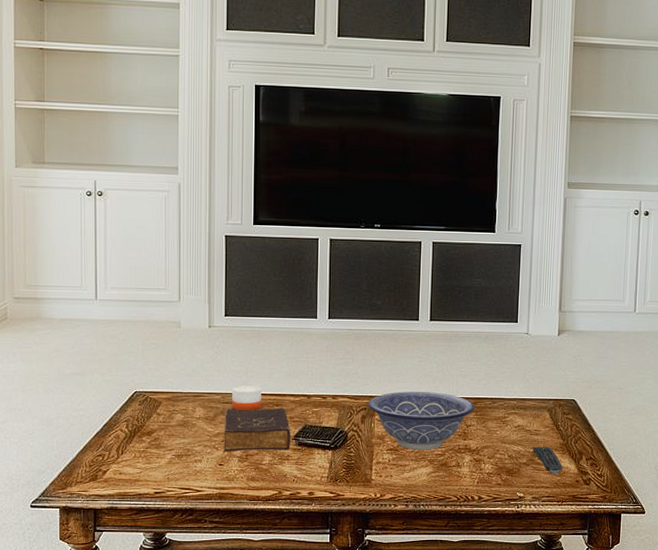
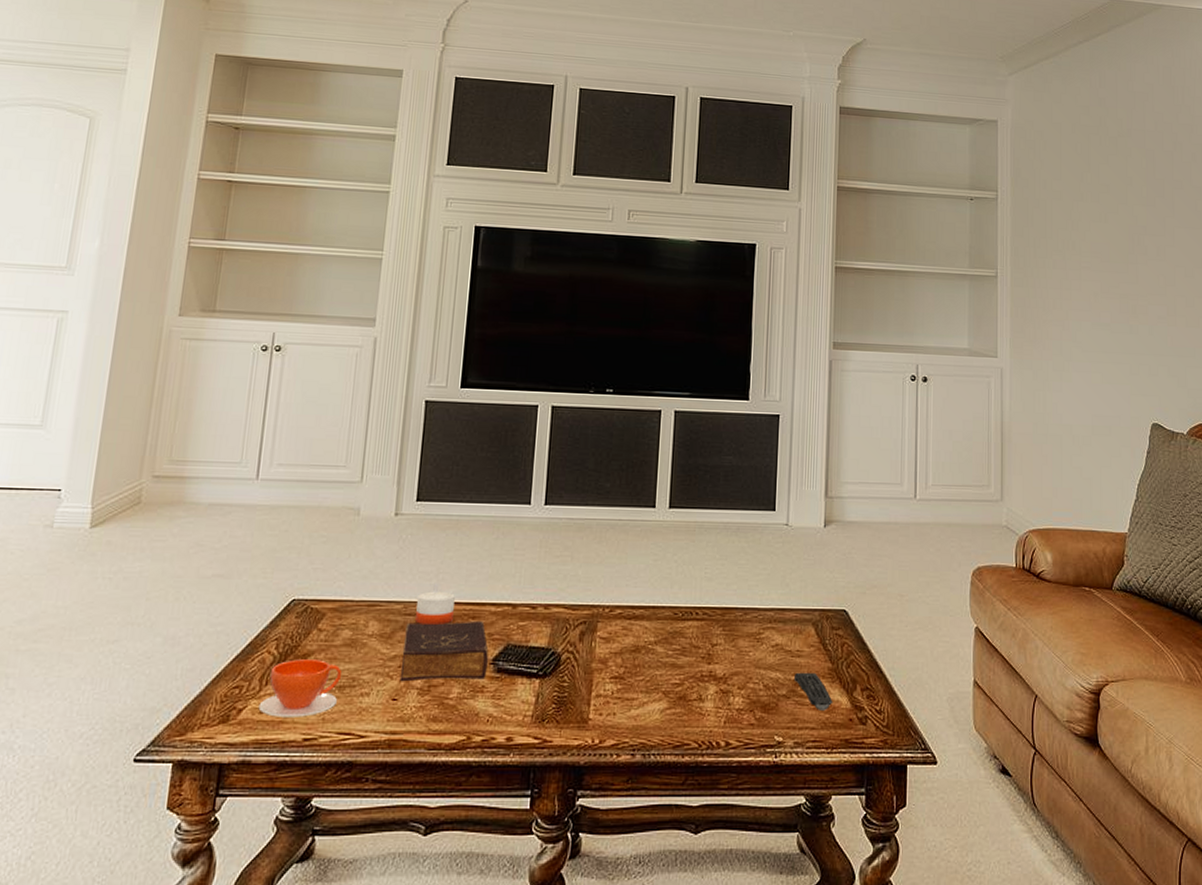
teacup: none [118,435,179,477] -> present [258,659,343,717]
decorative bowl: present [368,391,475,450] -> none [588,599,723,678]

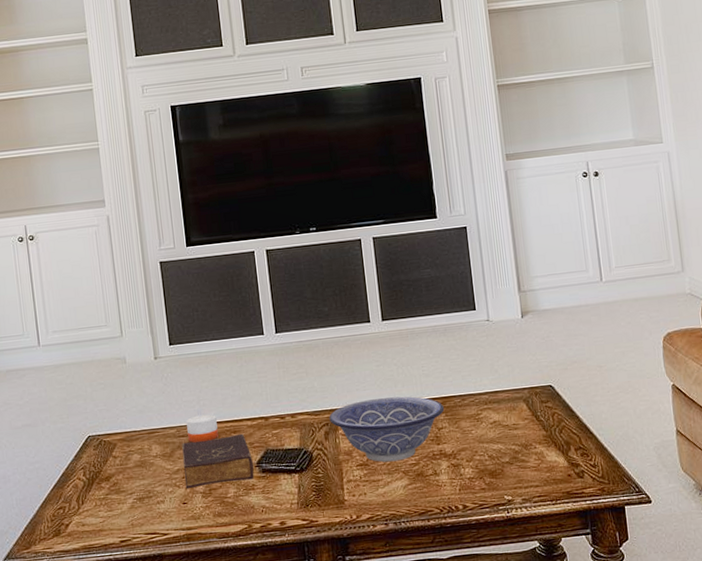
teacup: present [258,659,343,717] -> none [80,479,141,527]
decorative bowl: none [588,599,723,678] -> present [329,396,445,462]
remote control: present [794,672,833,711] -> none [514,440,552,471]

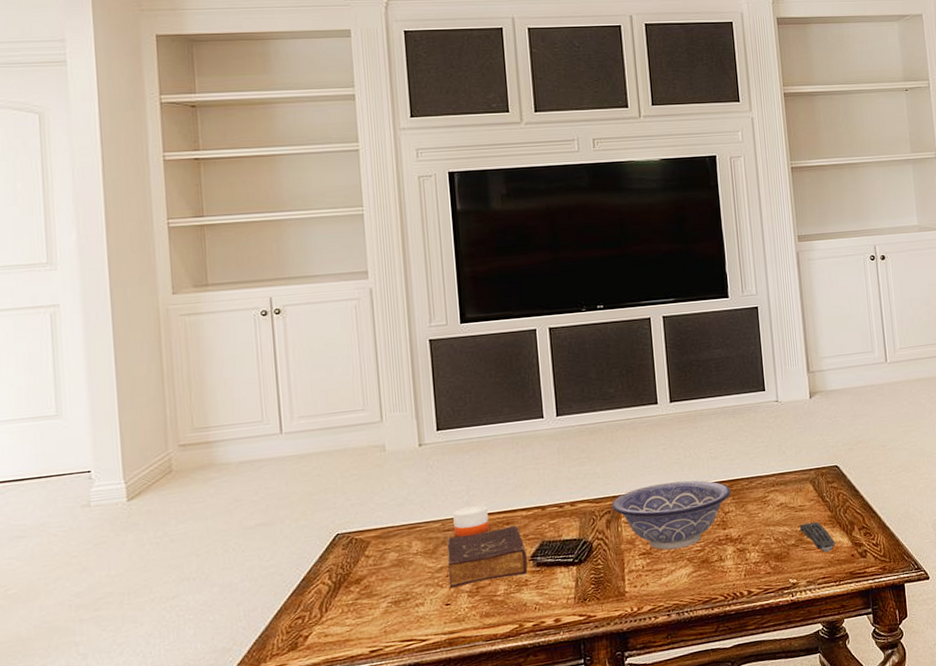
remote control: none [514,440,552,471] -> present [800,521,836,552]

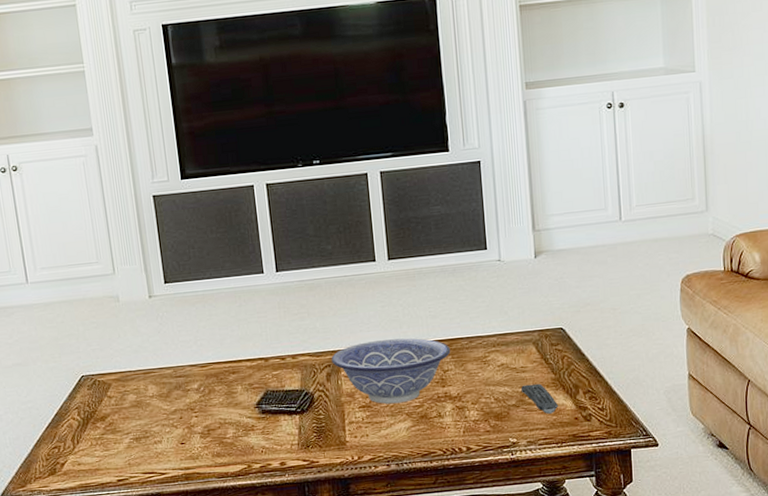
book: present [447,525,528,589] -> none [179,374,254,430]
candle: present [453,505,489,537] -> none [183,354,217,383]

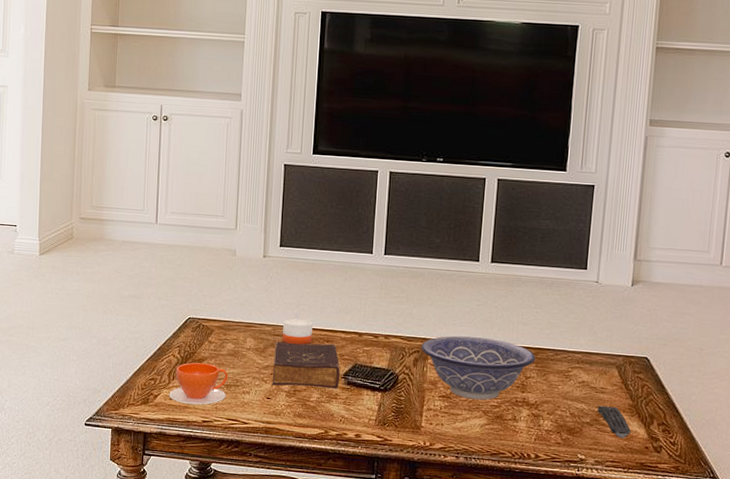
teacup: none [76,419,138,467] -> present [169,362,229,405]
book: none [179,374,254,430] -> present [272,341,340,389]
candle: none [183,354,217,383] -> present [282,318,313,345]

